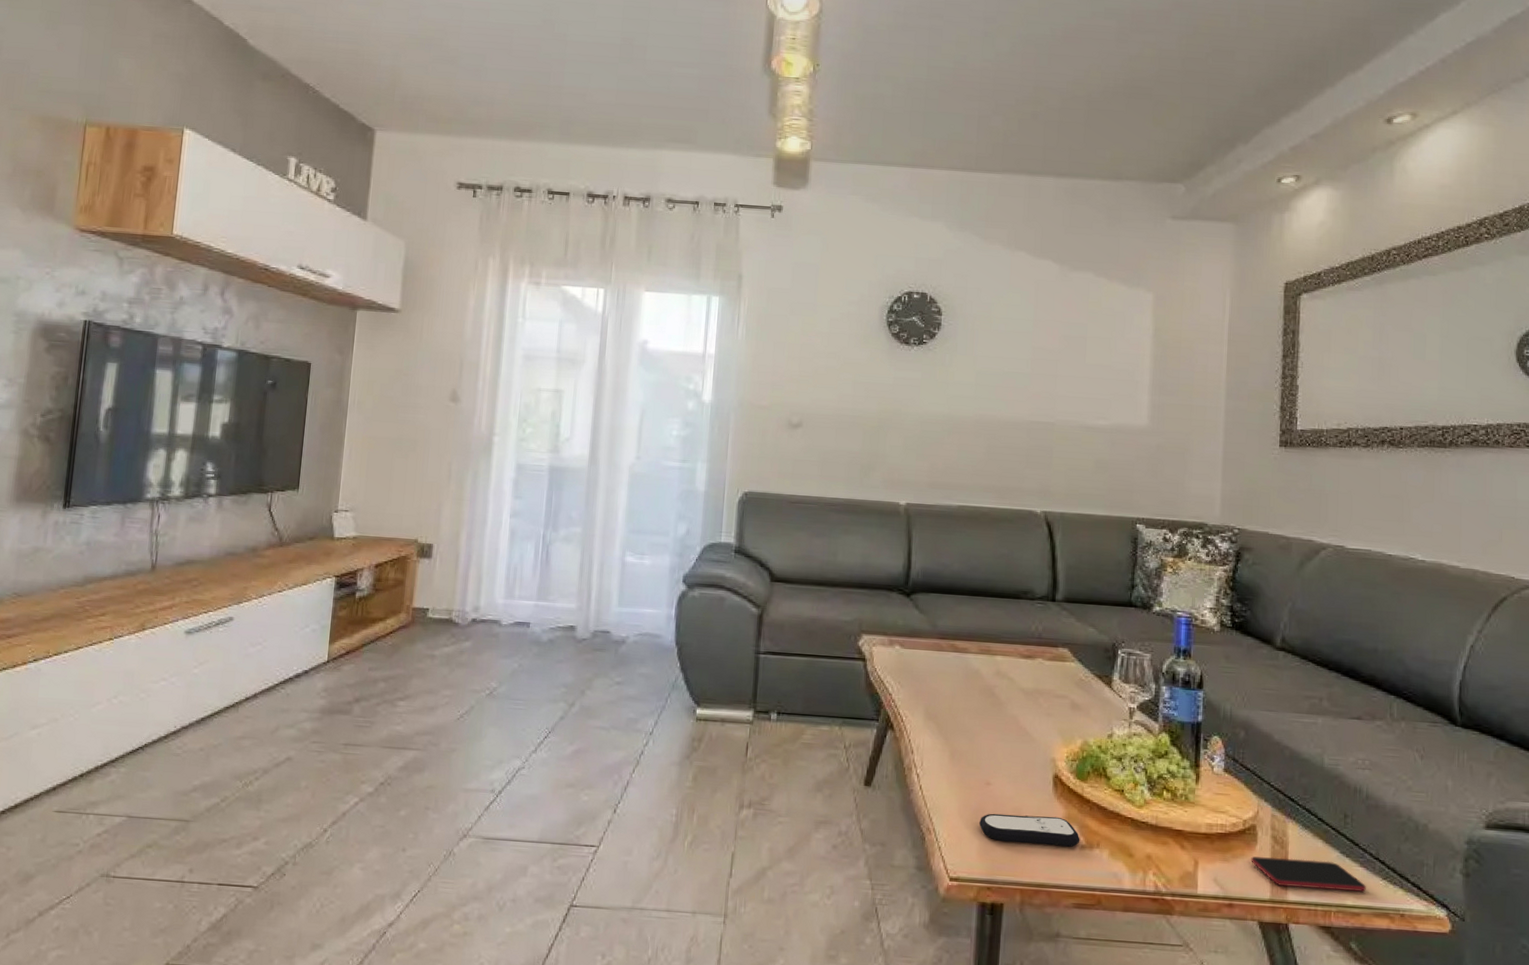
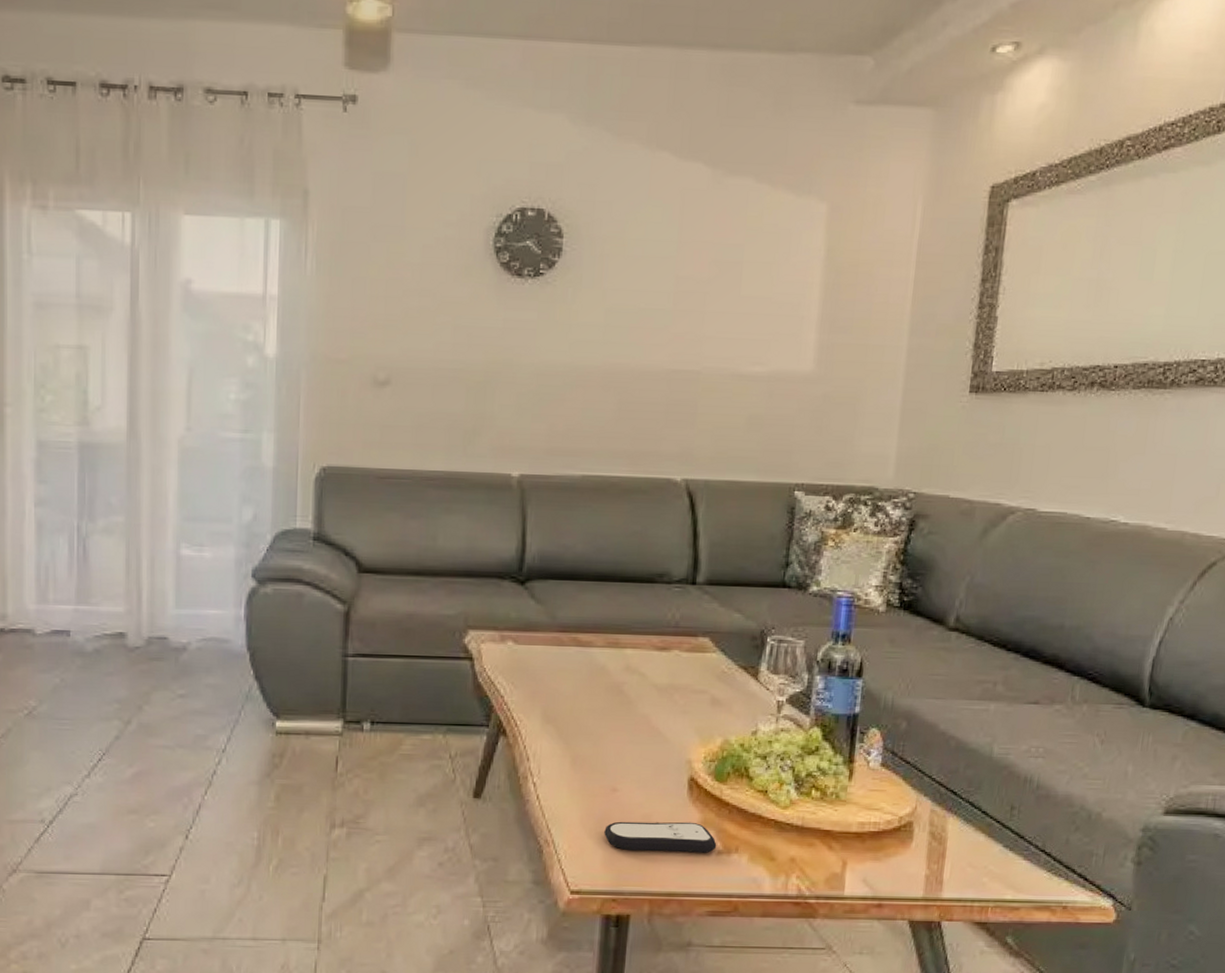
smartphone: present [1251,856,1367,892] -> none [905,854,1029,886]

